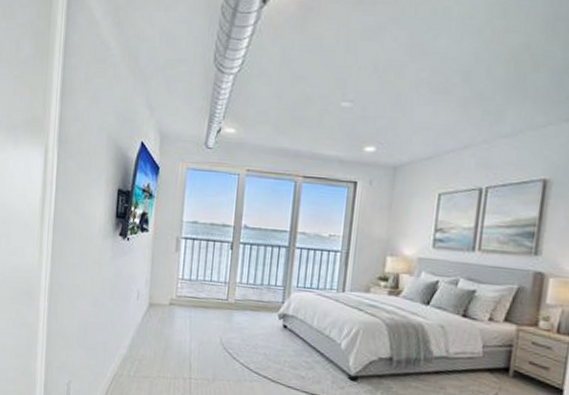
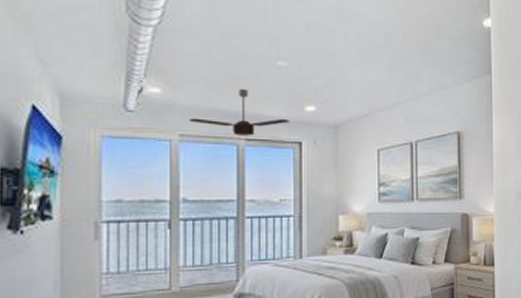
ceiling fan: none [256,128,347,174] -> present [189,88,290,136]

